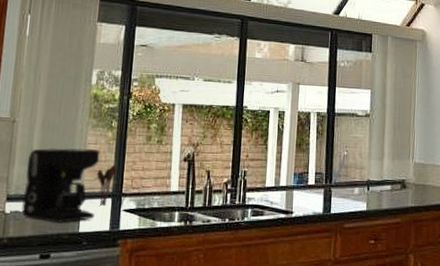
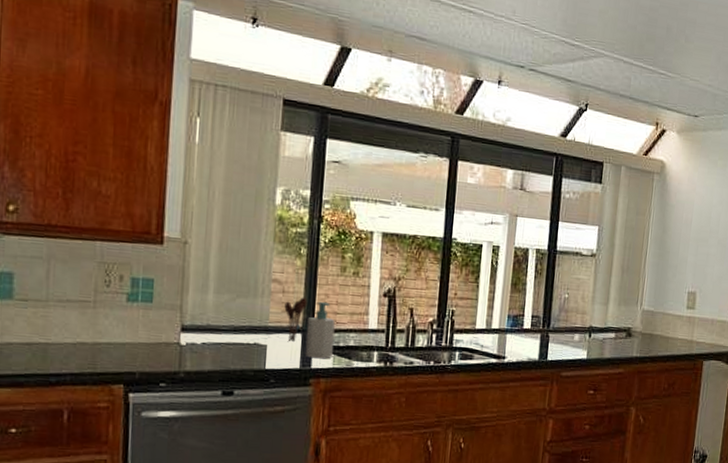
coffee maker: present [21,148,100,223] -> none [199,275,288,358]
soap bottle: none [114,168,141,221] -> present [305,301,335,359]

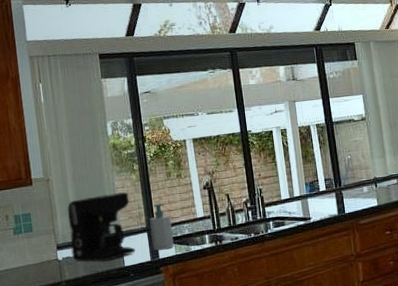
coffee maker: none [199,275,288,358] -> present [67,192,135,262]
utensil holder: present [284,297,307,343] -> none [130,203,147,241]

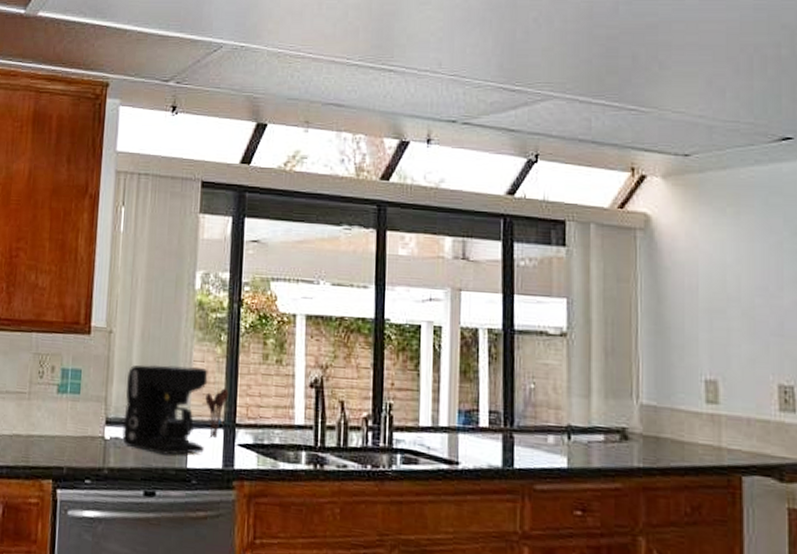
utensil holder: none [130,203,147,241] -> present [205,388,229,439]
soap bottle: present [149,203,174,251] -> none [227,393,258,459]

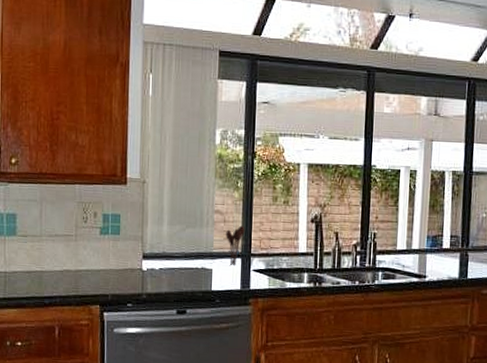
coffee maker: present [122,364,208,455] -> none [157,208,228,281]

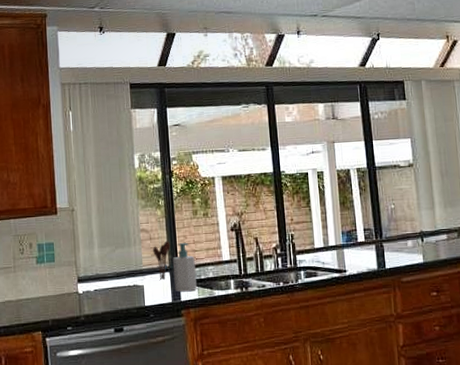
soap bottle: none [244,229,269,281] -> present [172,242,197,292]

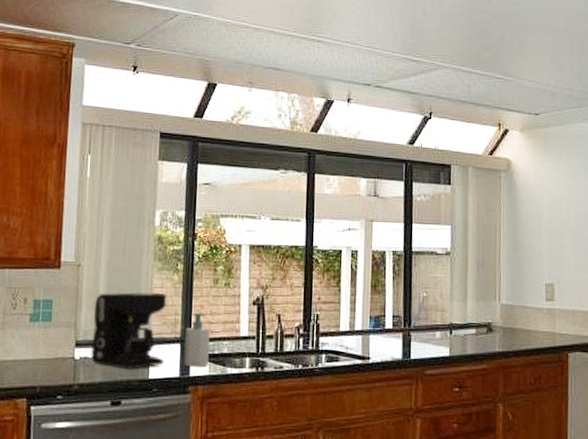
coffee maker: none [90,227,157,299] -> present [91,292,167,369]
utensil holder: present [153,241,170,281] -> none [164,309,185,353]

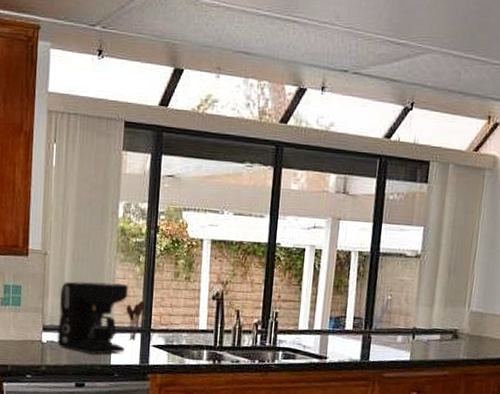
utensil holder: none [164,309,185,353] -> present [126,300,146,341]
soap bottle: present [184,312,210,367] -> none [144,304,170,357]

